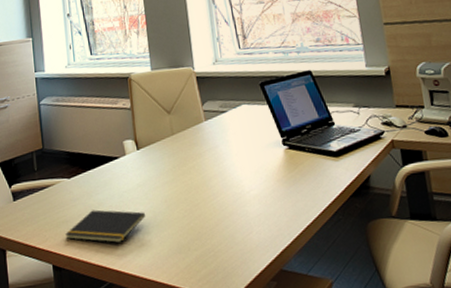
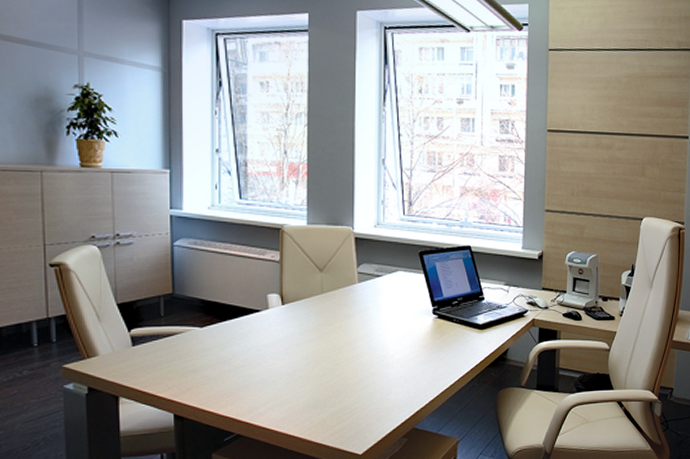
notepad: present [65,209,145,243] -> none [192,361,283,395]

